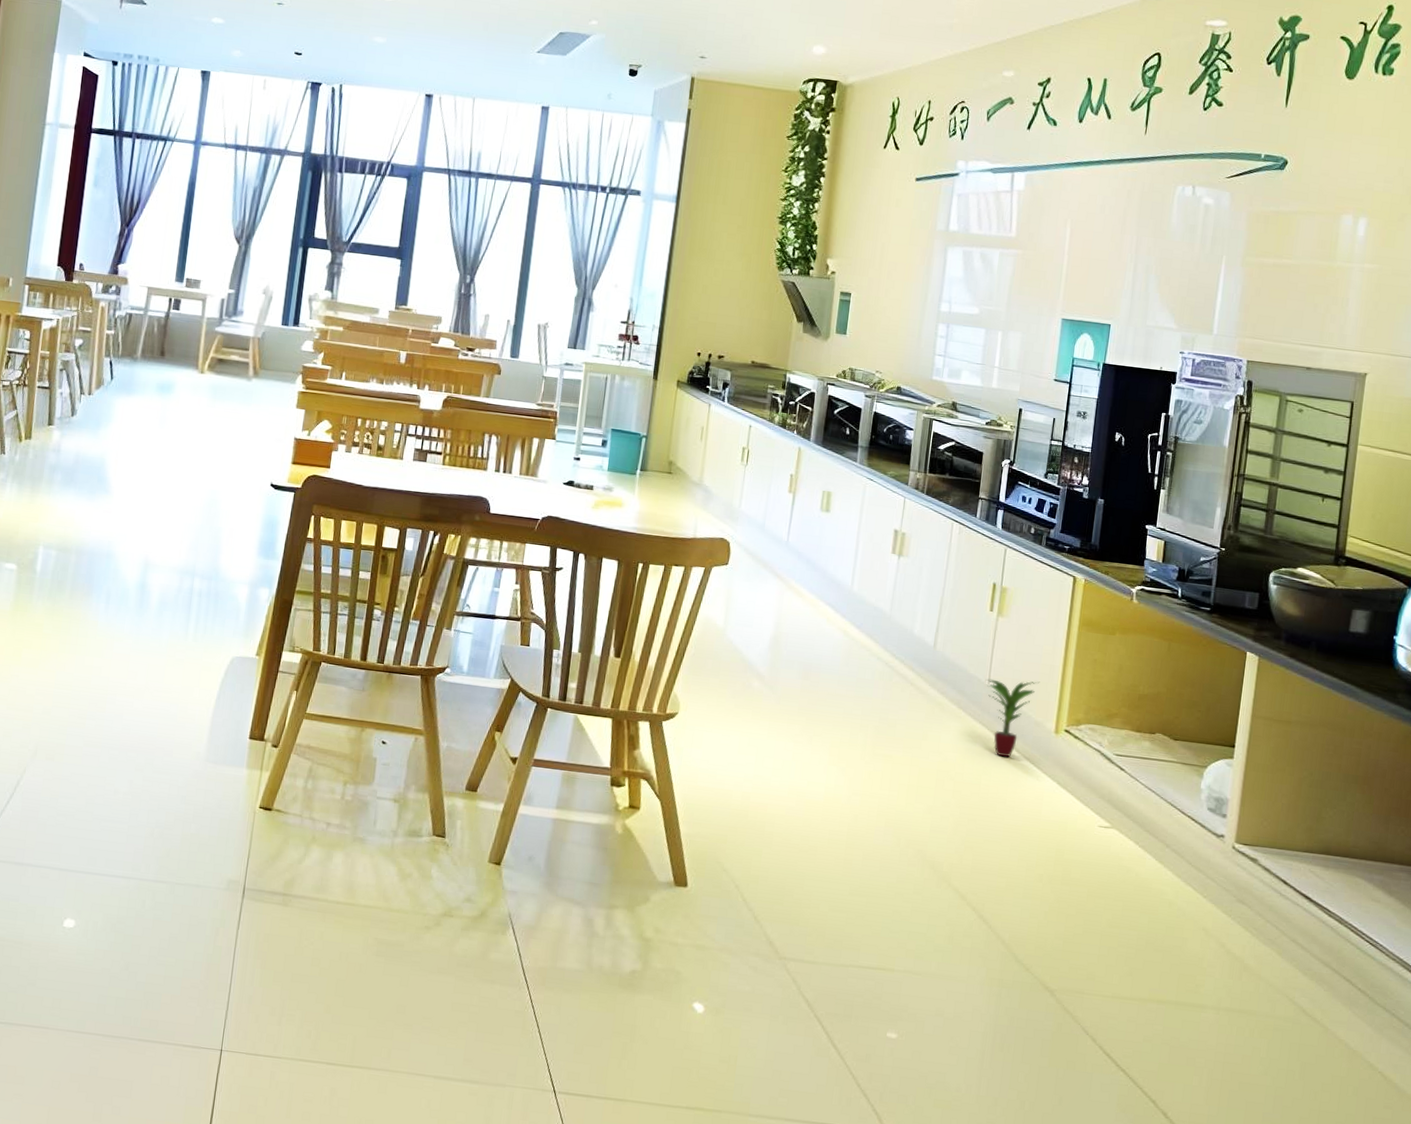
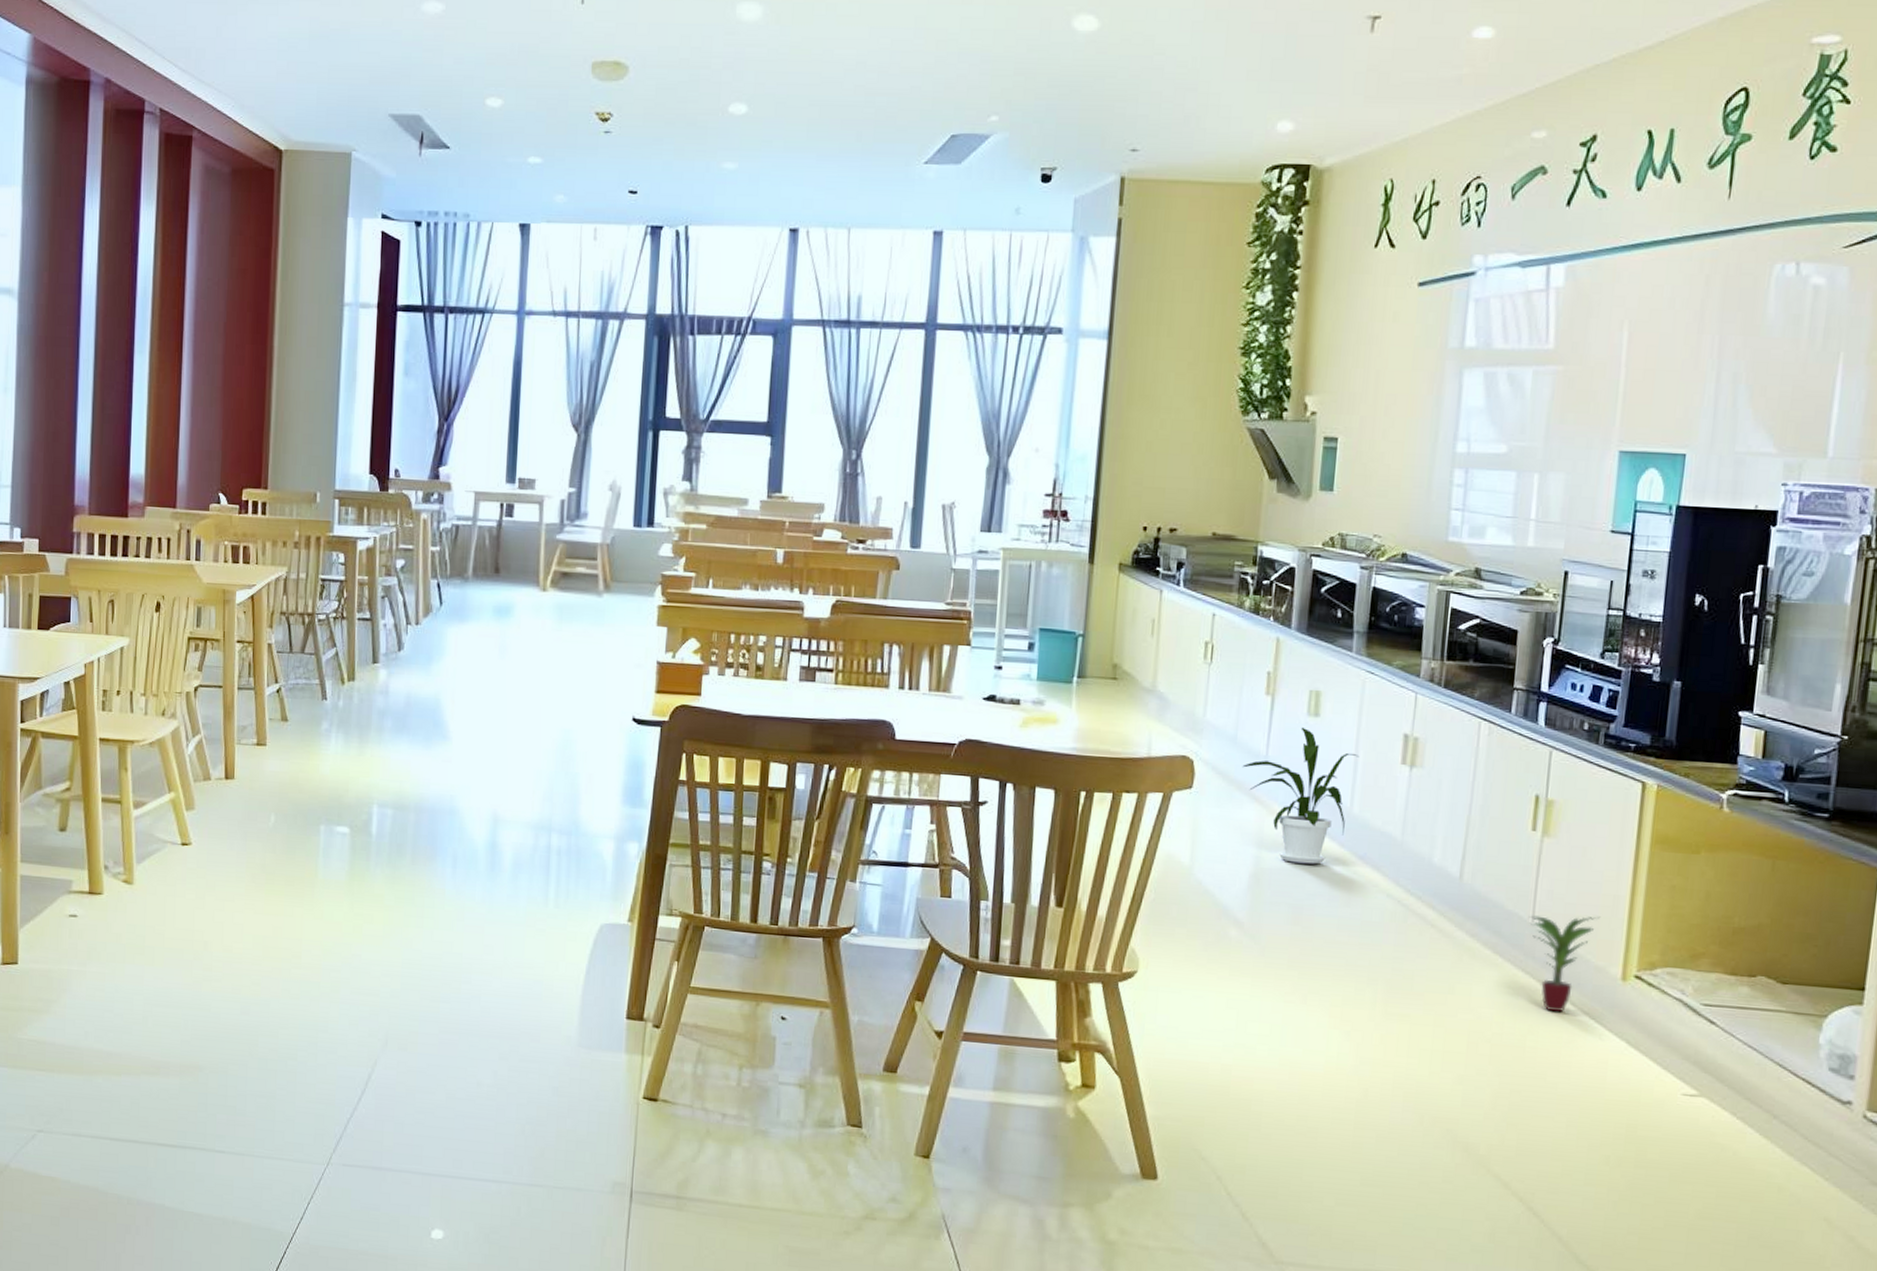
house plant: none [768,519,860,631] -> present [1242,727,1360,865]

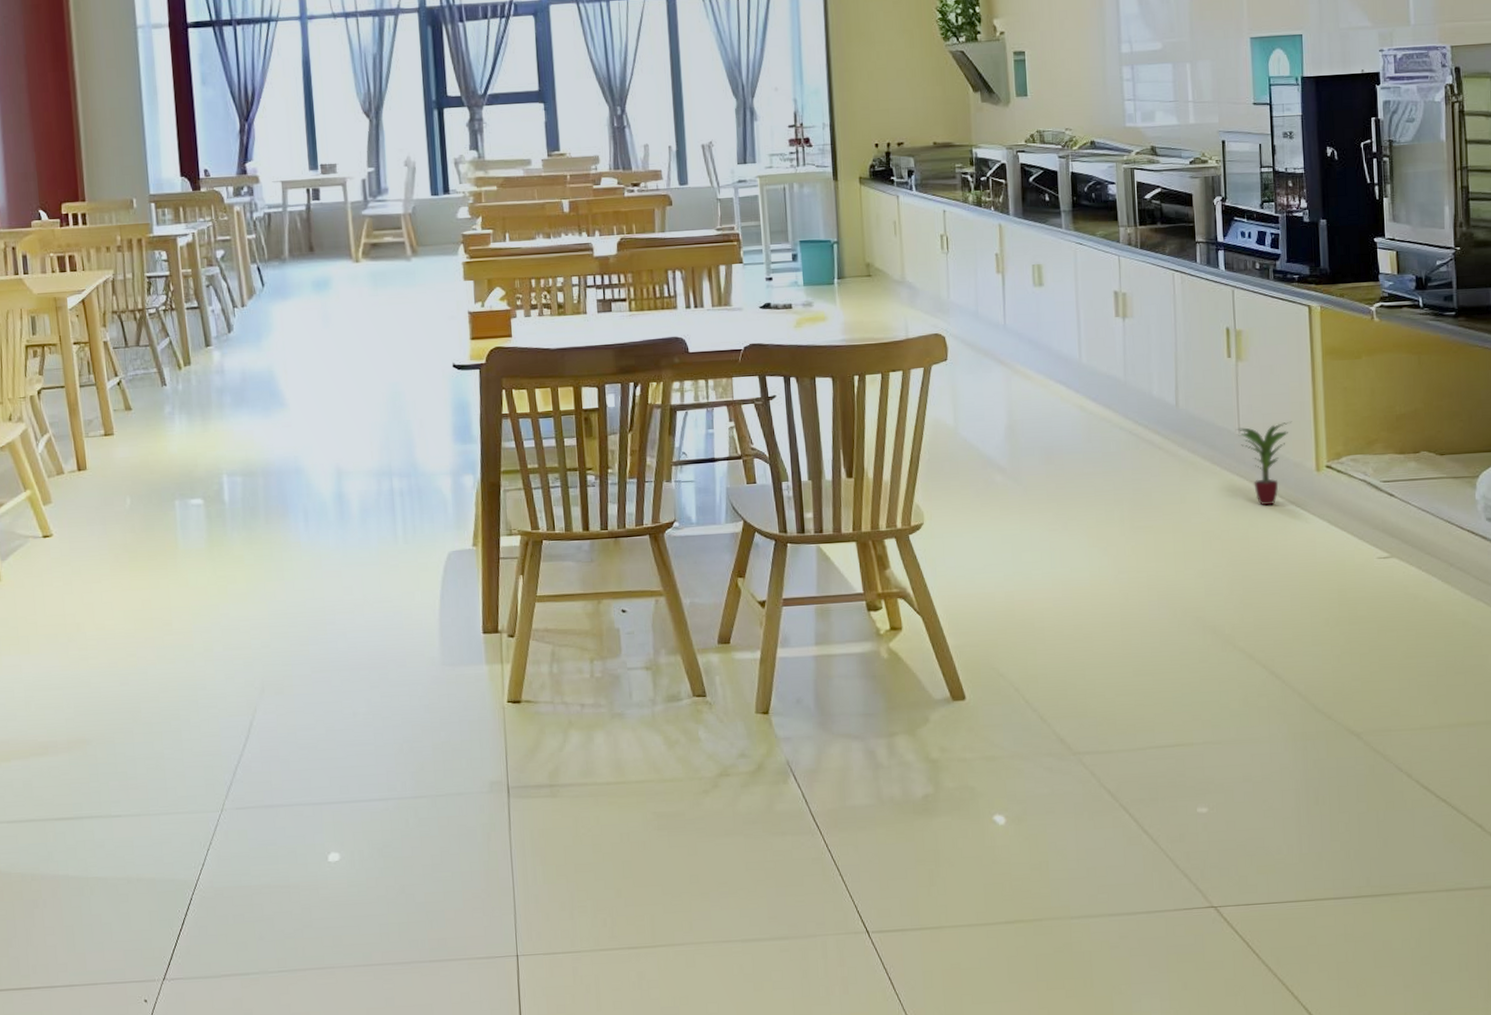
house plant: present [1242,727,1360,865] -> none [986,296,1081,412]

